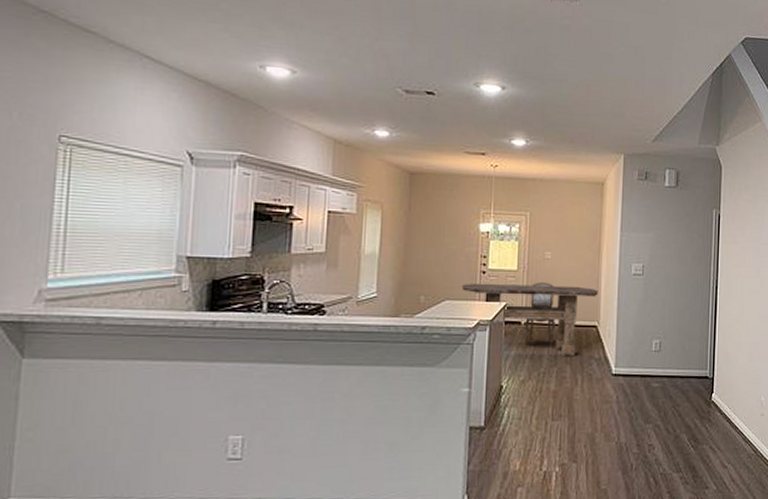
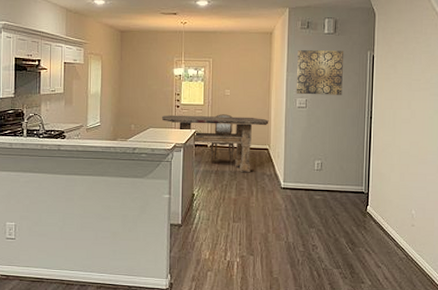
wall art: none [631,205,687,261] -> present [296,50,344,95]

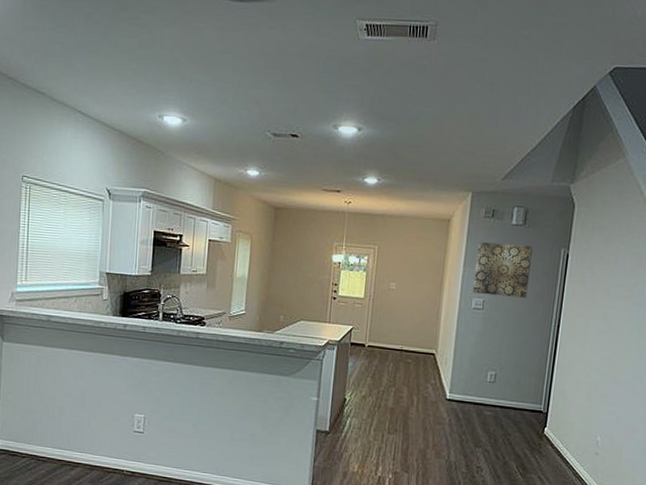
dining table: present [161,115,269,173] -> none [314,307,438,380]
chair: present [210,114,234,163] -> none [367,310,397,367]

